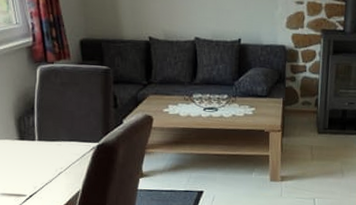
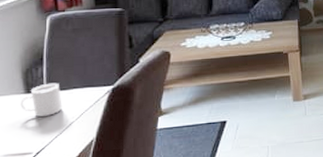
cup: none [15,132,52,164] -> present [20,83,63,117]

